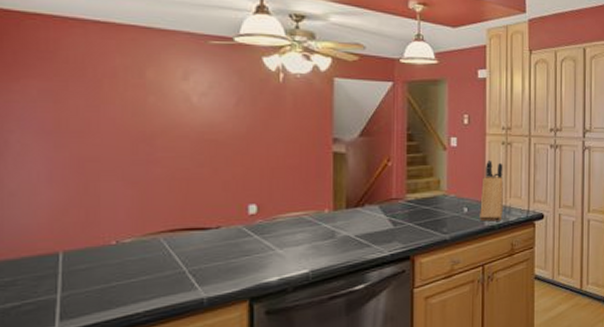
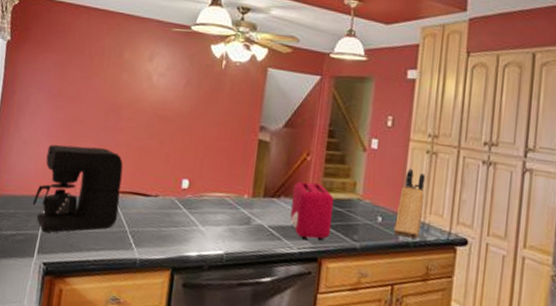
coffee maker: none [39,184,170,295] -> present [32,144,123,233]
toaster: none [377,187,421,242] -> present [290,181,334,241]

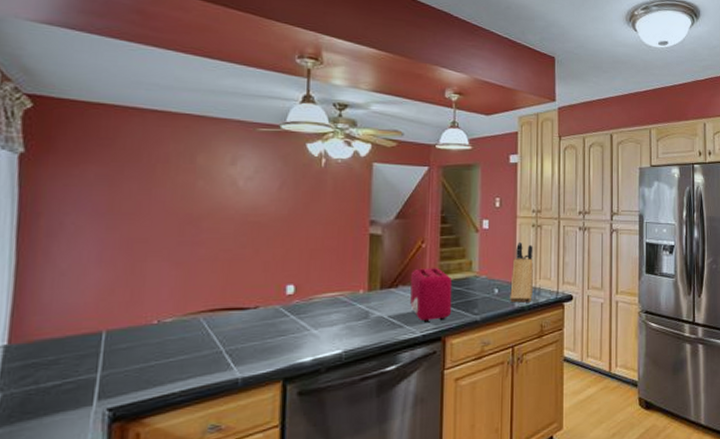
coffee maker: present [32,144,123,233] -> none [83,265,210,374]

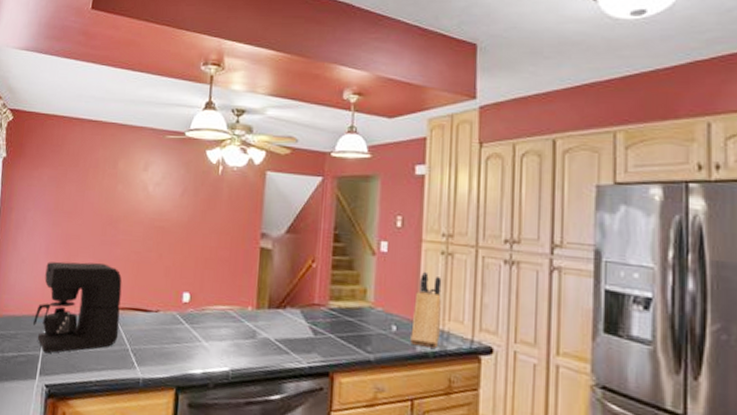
coffee maker: none [83,265,210,374] -> present [32,261,122,353]
toaster: present [410,268,453,323] -> none [298,290,344,354]

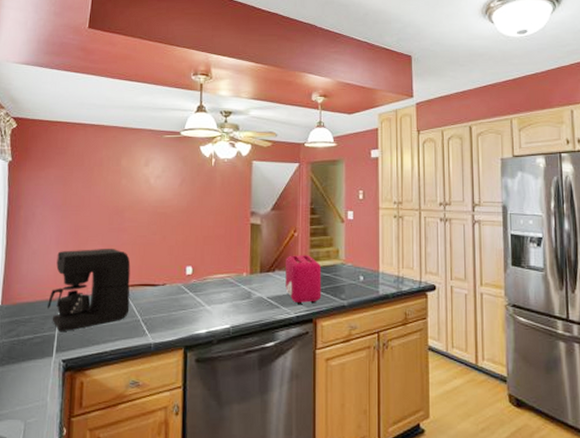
toaster: none [298,290,344,354] -> present [285,255,322,305]
knife block: present [410,271,442,348] -> none [375,231,396,290]

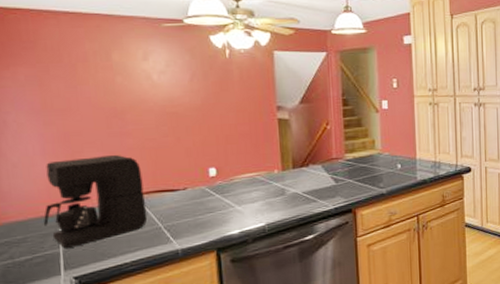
toaster: present [285,255,322,305] -> none [319,147,360,197]

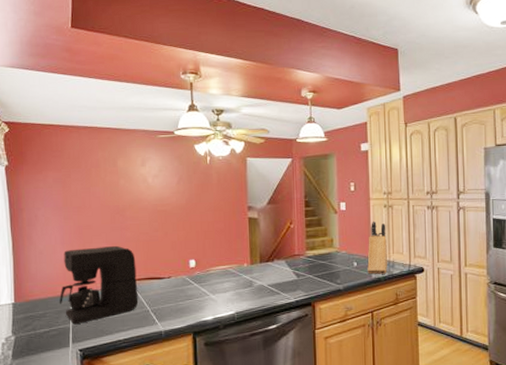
knife block: none [412,119,433,177] -> present [367,220,387,274]

